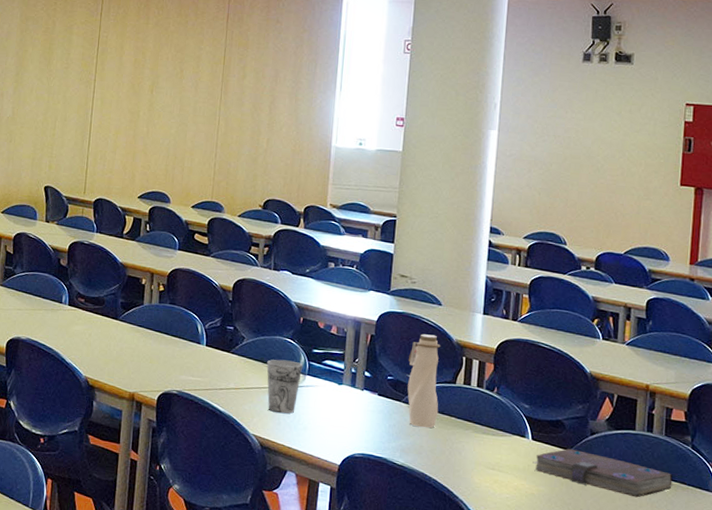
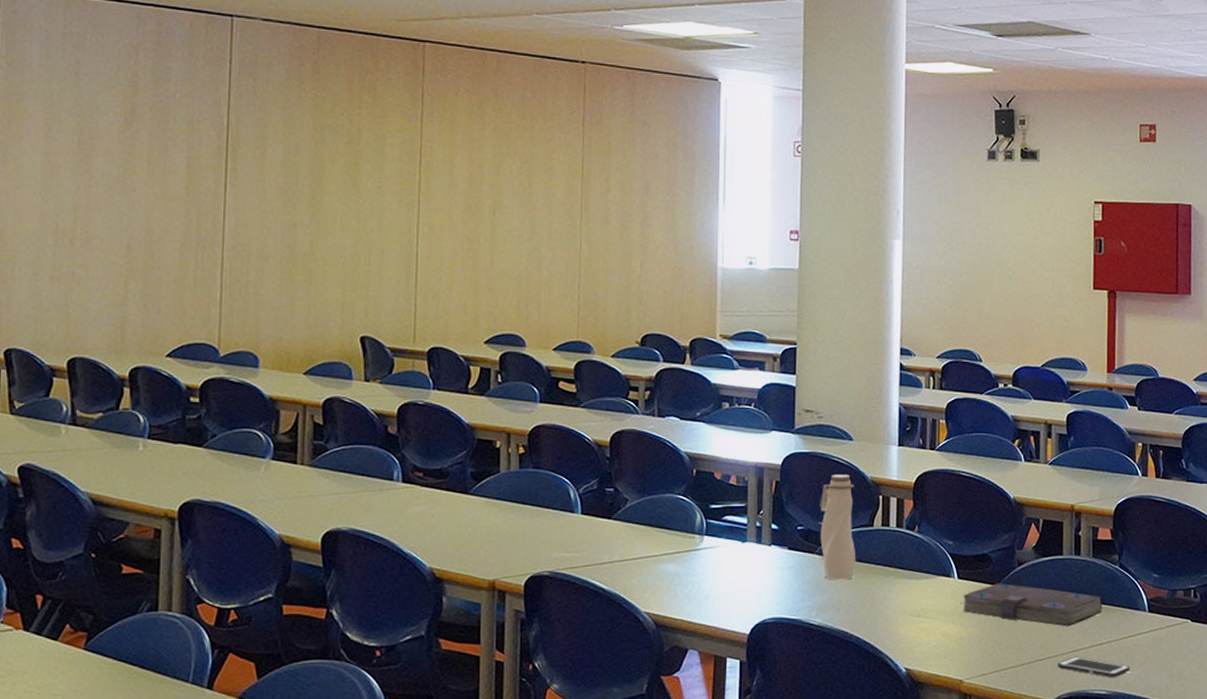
cup: present [267,359,303,414] -> none [656,520,699,584]

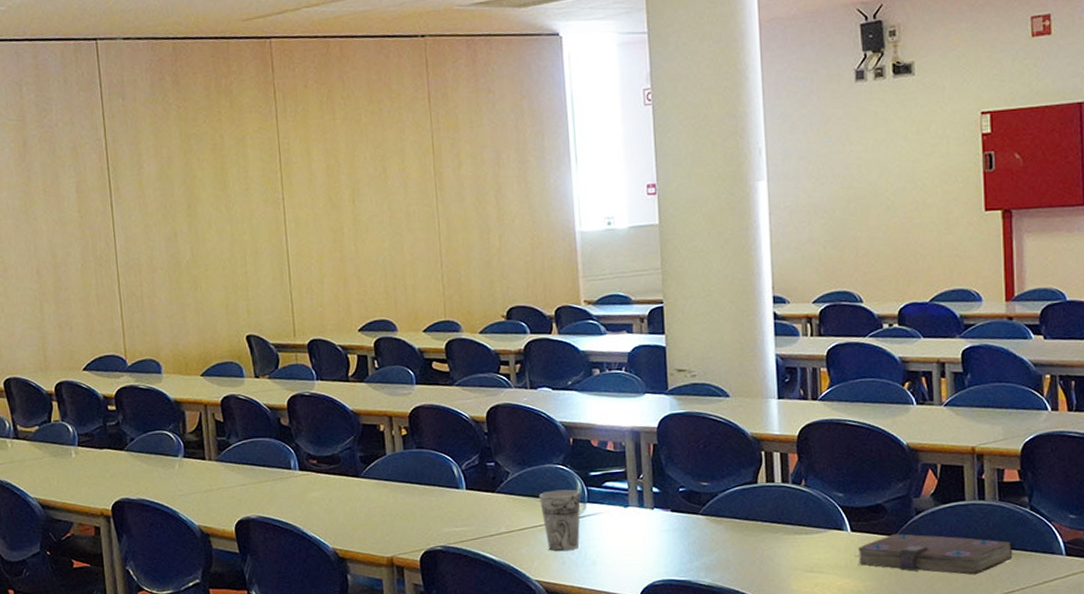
cup: none [656,520,699,584] -> present [539,489,581,552]
water bottle: present [820,474,856,580] -> none [700,432,742,540]

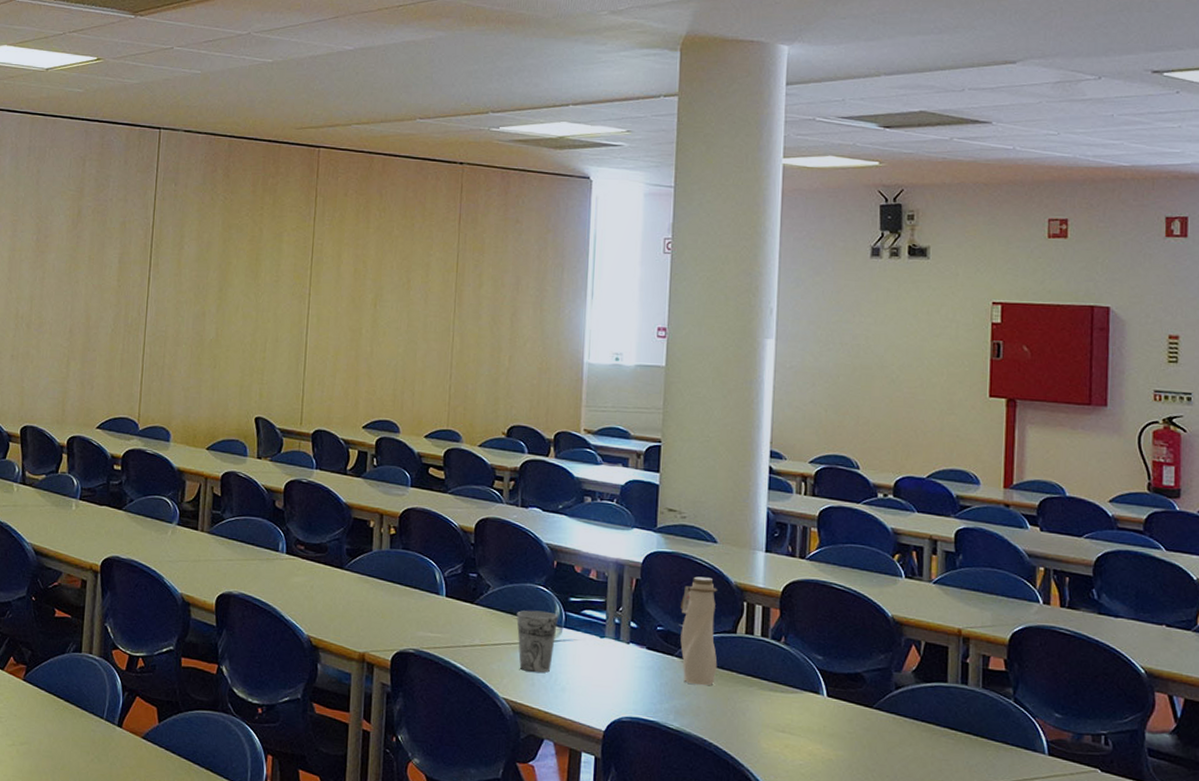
water bottle: none [700,432,742,540] -> present [680,576,718,686]
book: present [855,533,1014,575] -> none [829,705,994,761]

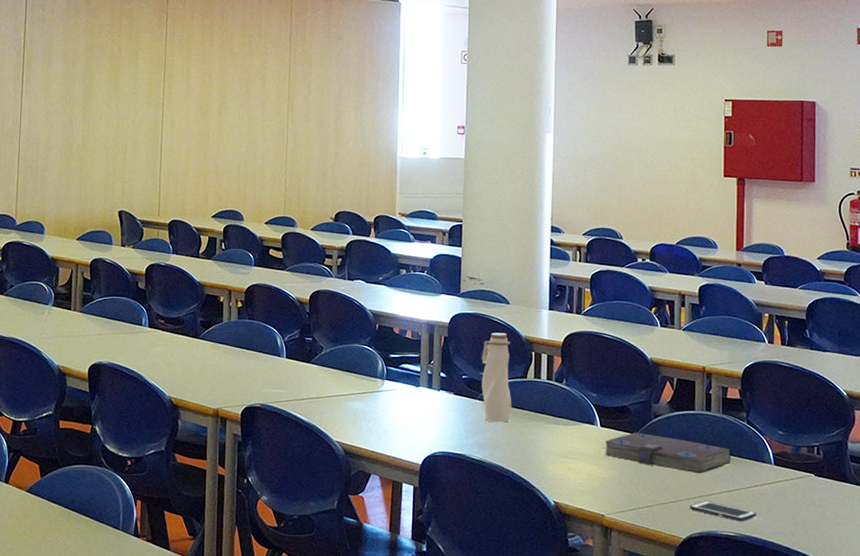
cup: present [516,610,558,673] -> none [346,366,380,419]
book: none [829,705,994,761] -> present [602,432,732,474]

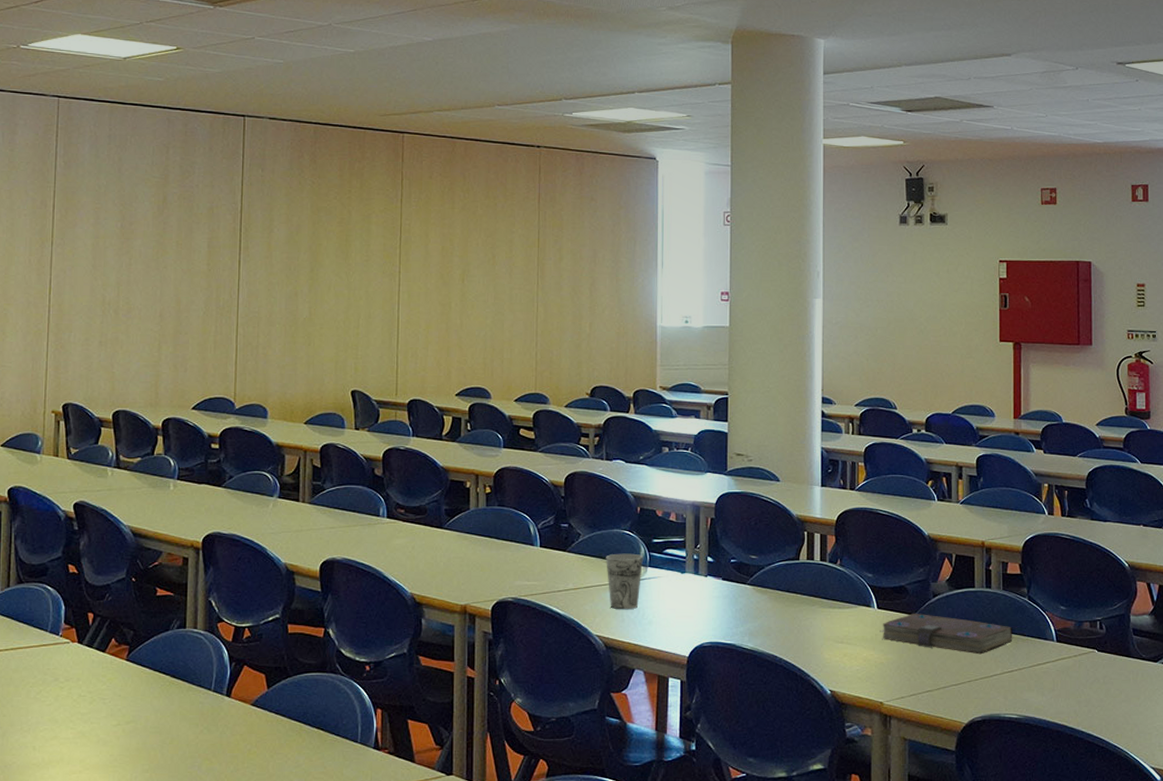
cup: none [346,366,380,419] -> present [606,553,643,610]
water bottle: present [481,332,512,423] -> none [751,512,784,609]
cell phone: present [689,500,757,522] -> none [970,682,1040,703]

